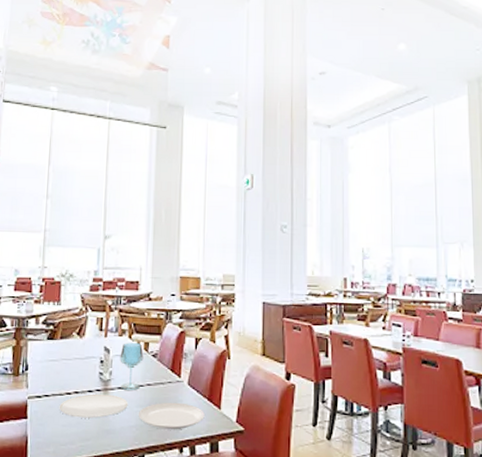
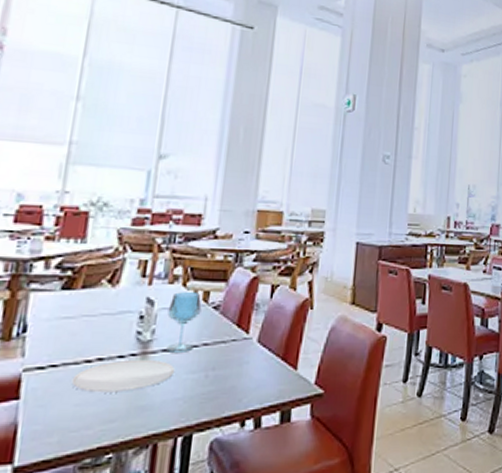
plate: present [138,402,205,430] -> none [187,364,277,400]

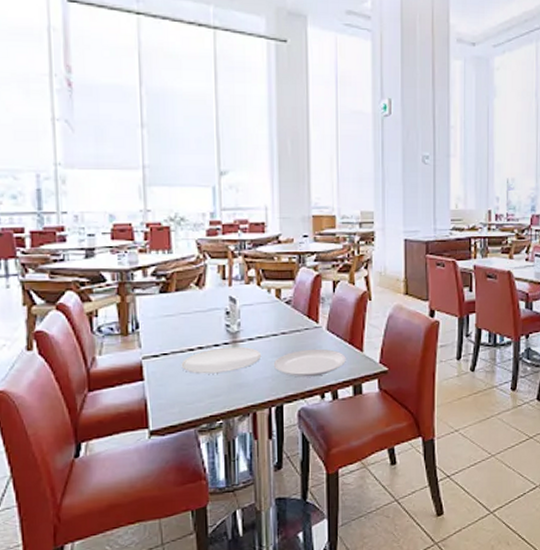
wine glass: present [166,292,202,352] -> none [248,290,276,341]
plate: none [187,364,277,400] -> present [273,348,346,378]

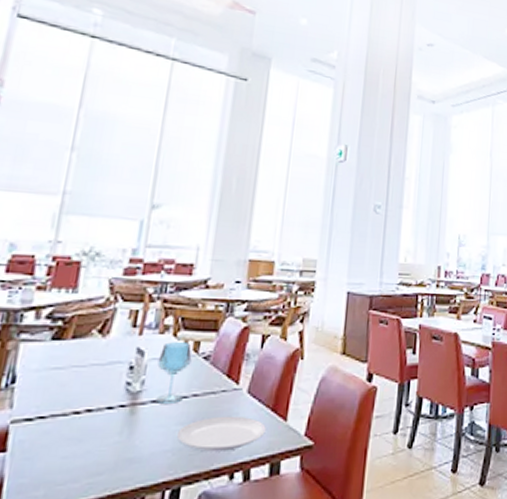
plate: present [181,346,262,374] -> none [59,410,165,445]
wine glass: none [248,290,276,341] -> present [155,342,192,403]

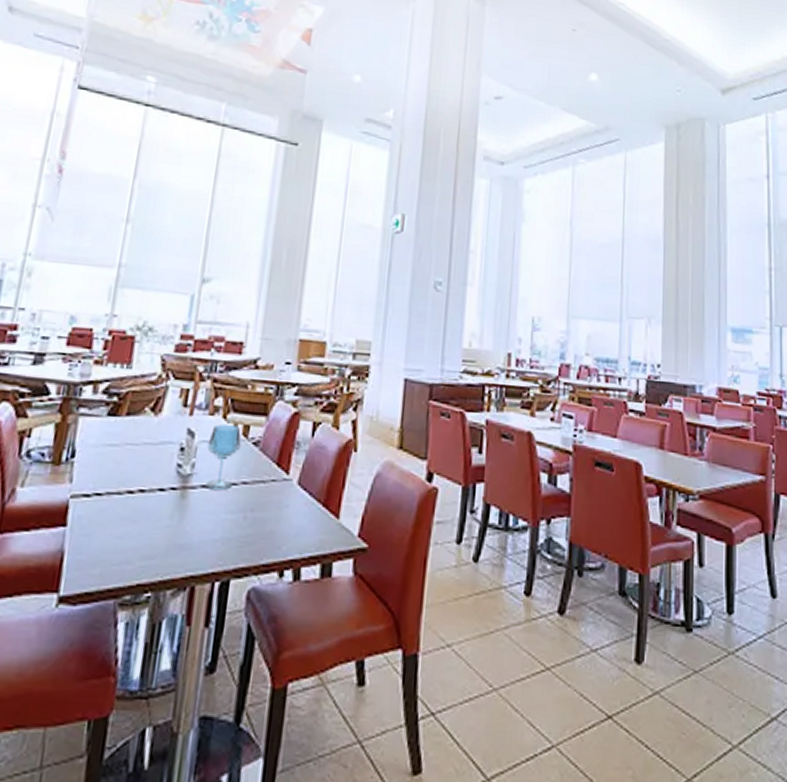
plate: present [176,416,266,452] -> none [225,507,317,546]

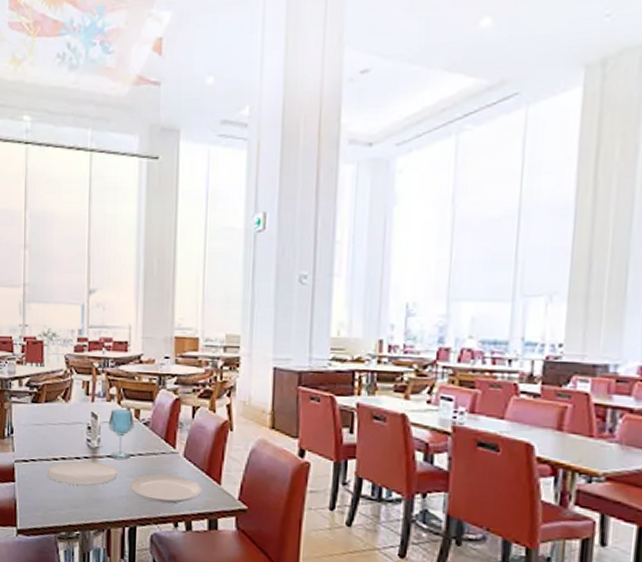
plate: none [114,493,214,528] -> present [46,461,119,486]
plate: none [225,507,317,546] -> present [128,474,202,504]

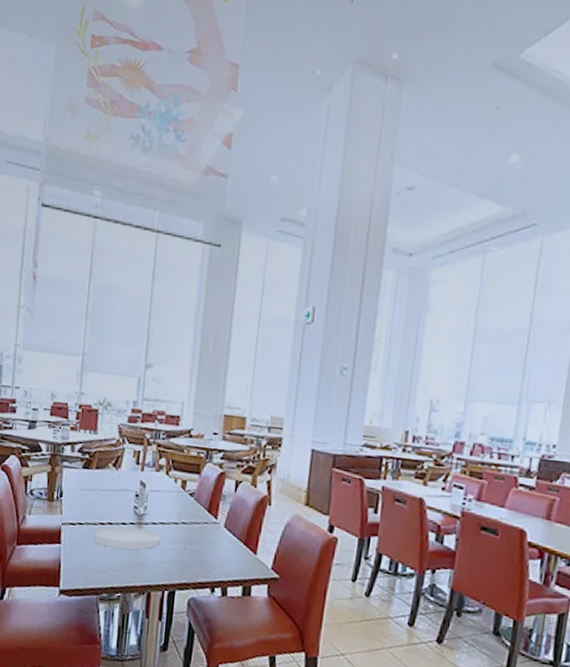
wine glass: present [108,409,134,460] -> none [155,479,181,527]
plate: present [128,474,202,504] -> none [171,542,240,571]

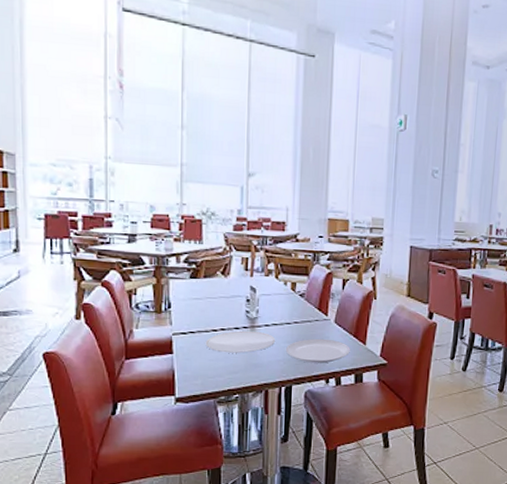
plate: none [171,542,240,571] -> present [285,338,350,364]

